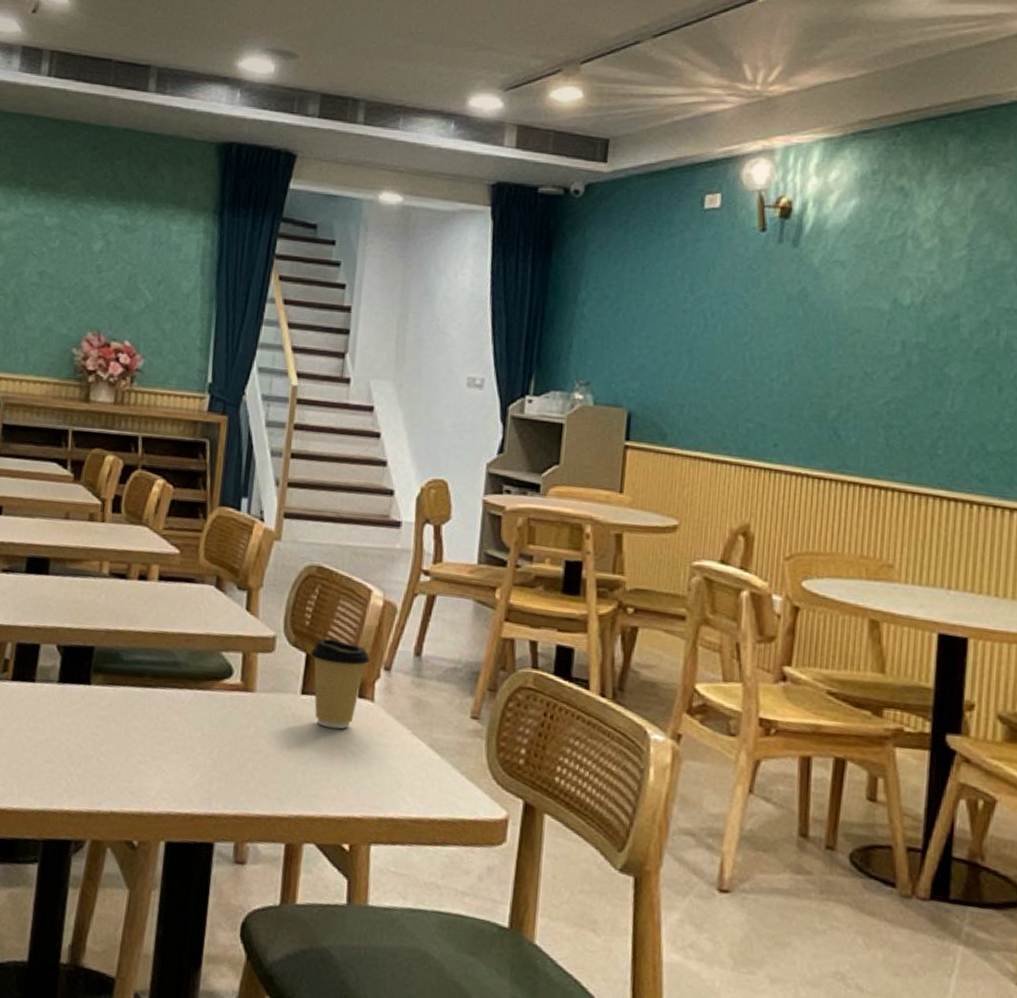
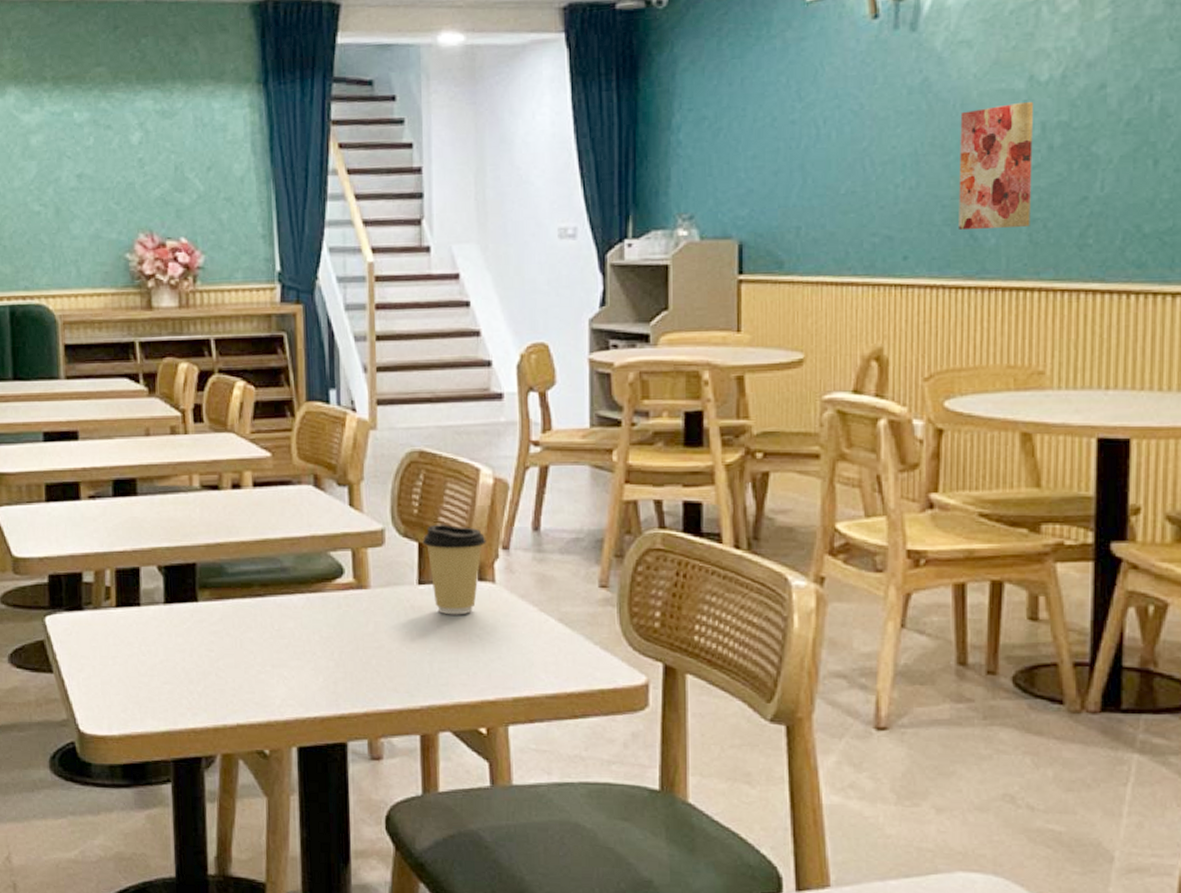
wall art: none [824,321,895,431] -> present [958,102,1033,231]

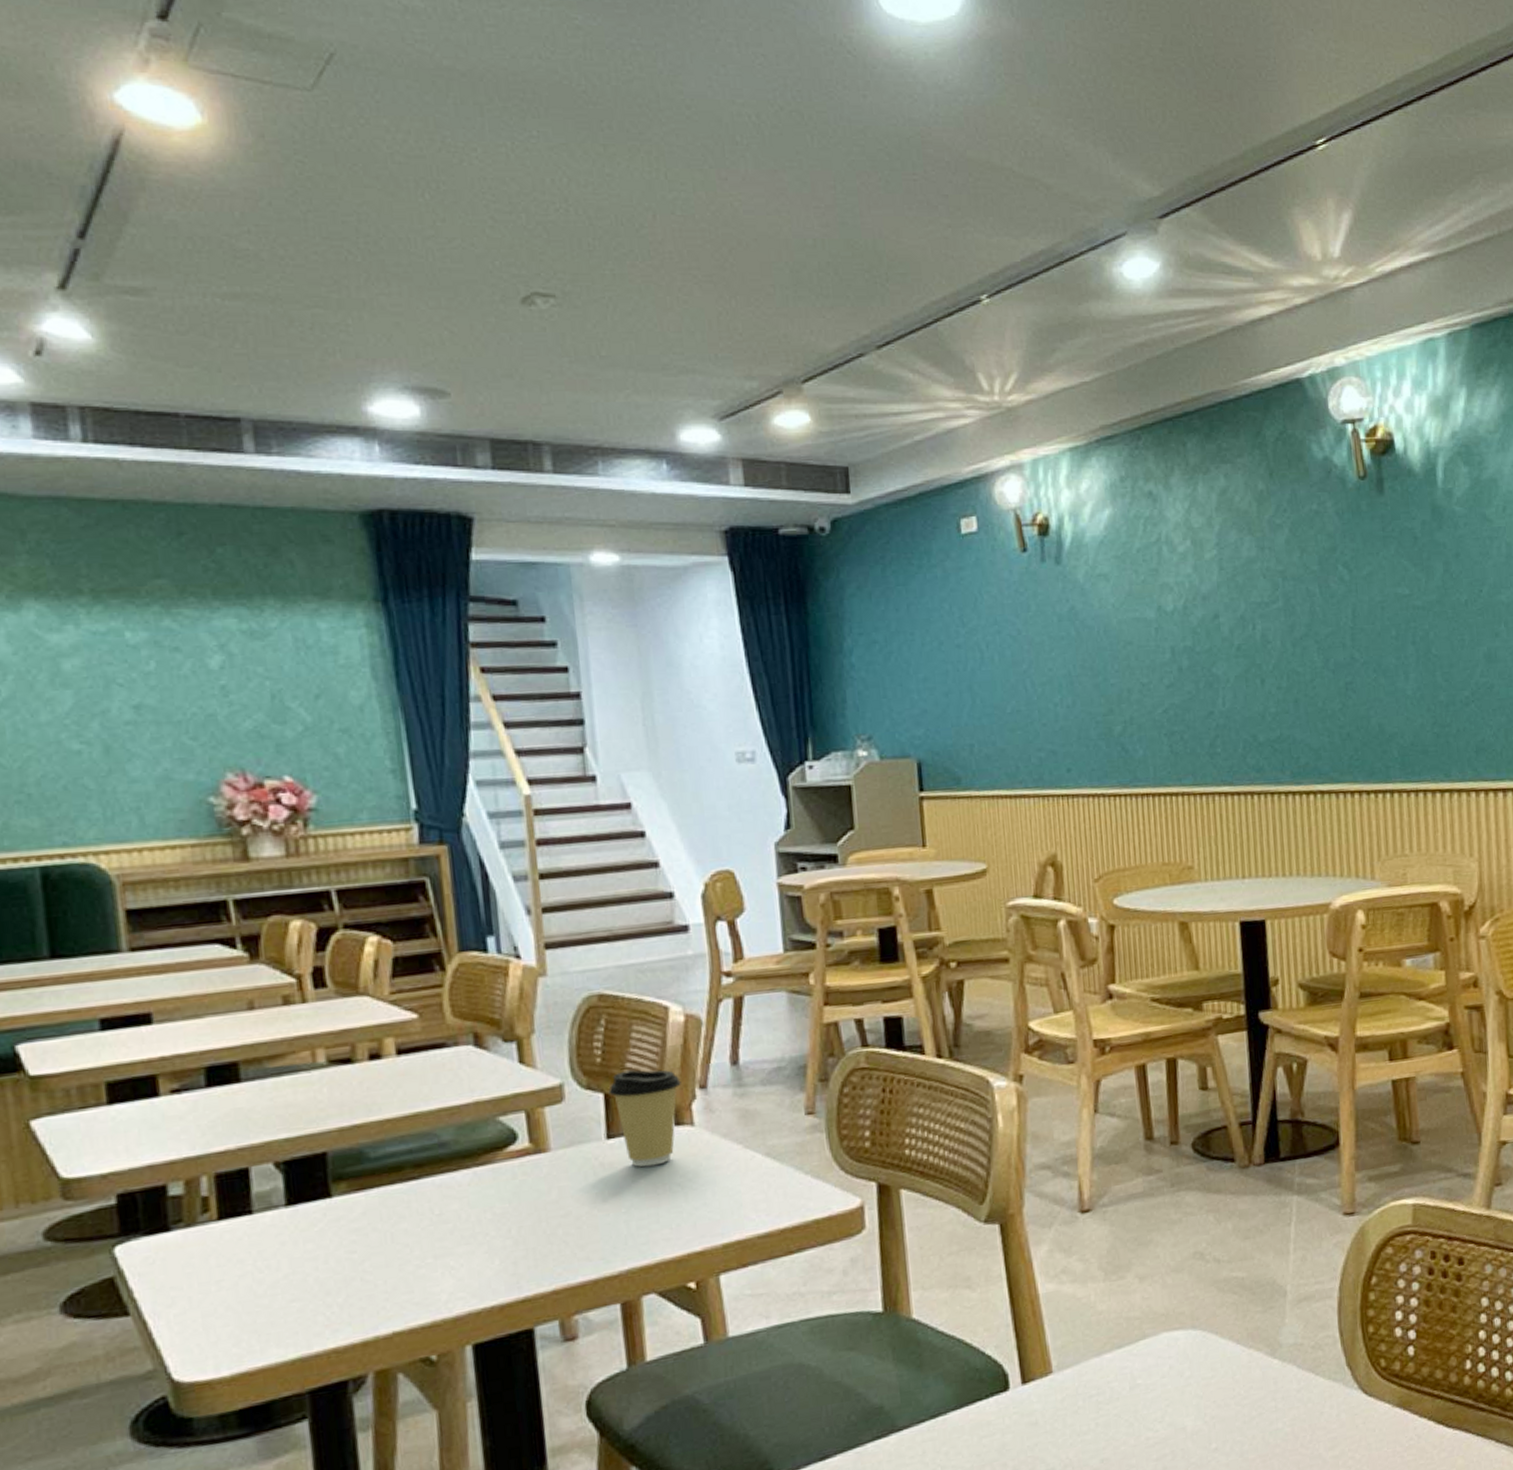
wall art: present [958,102,1033,231] -> none [1104,630,1170,744]

